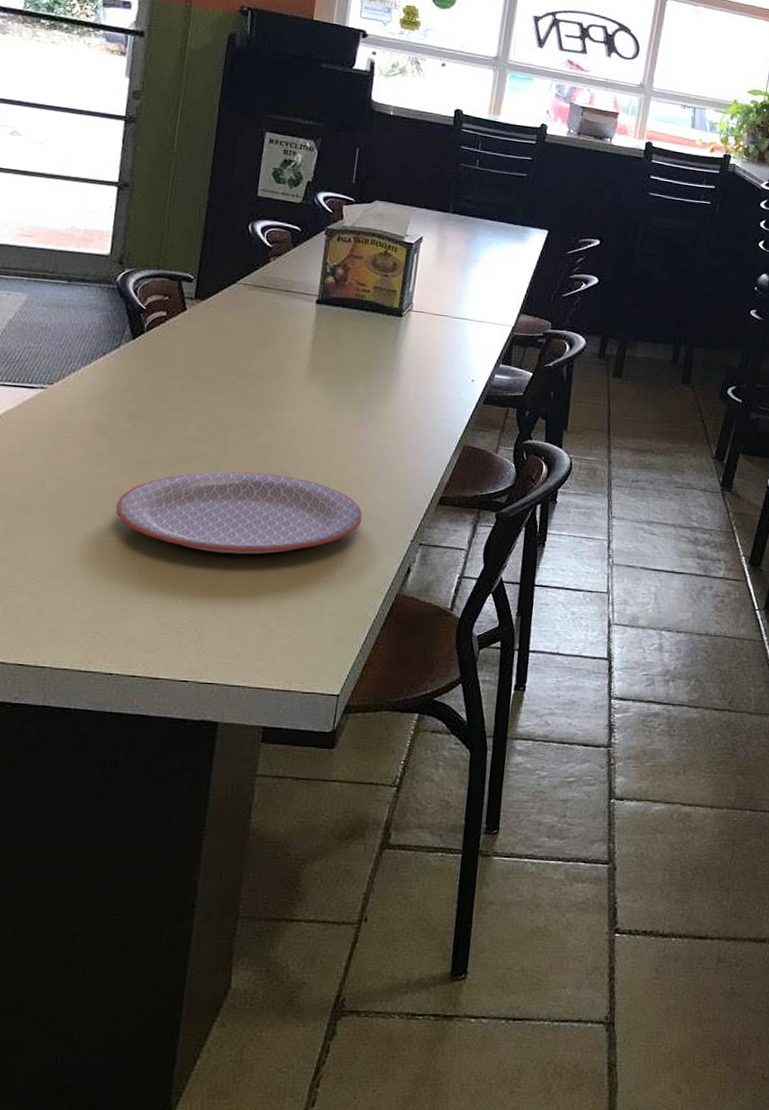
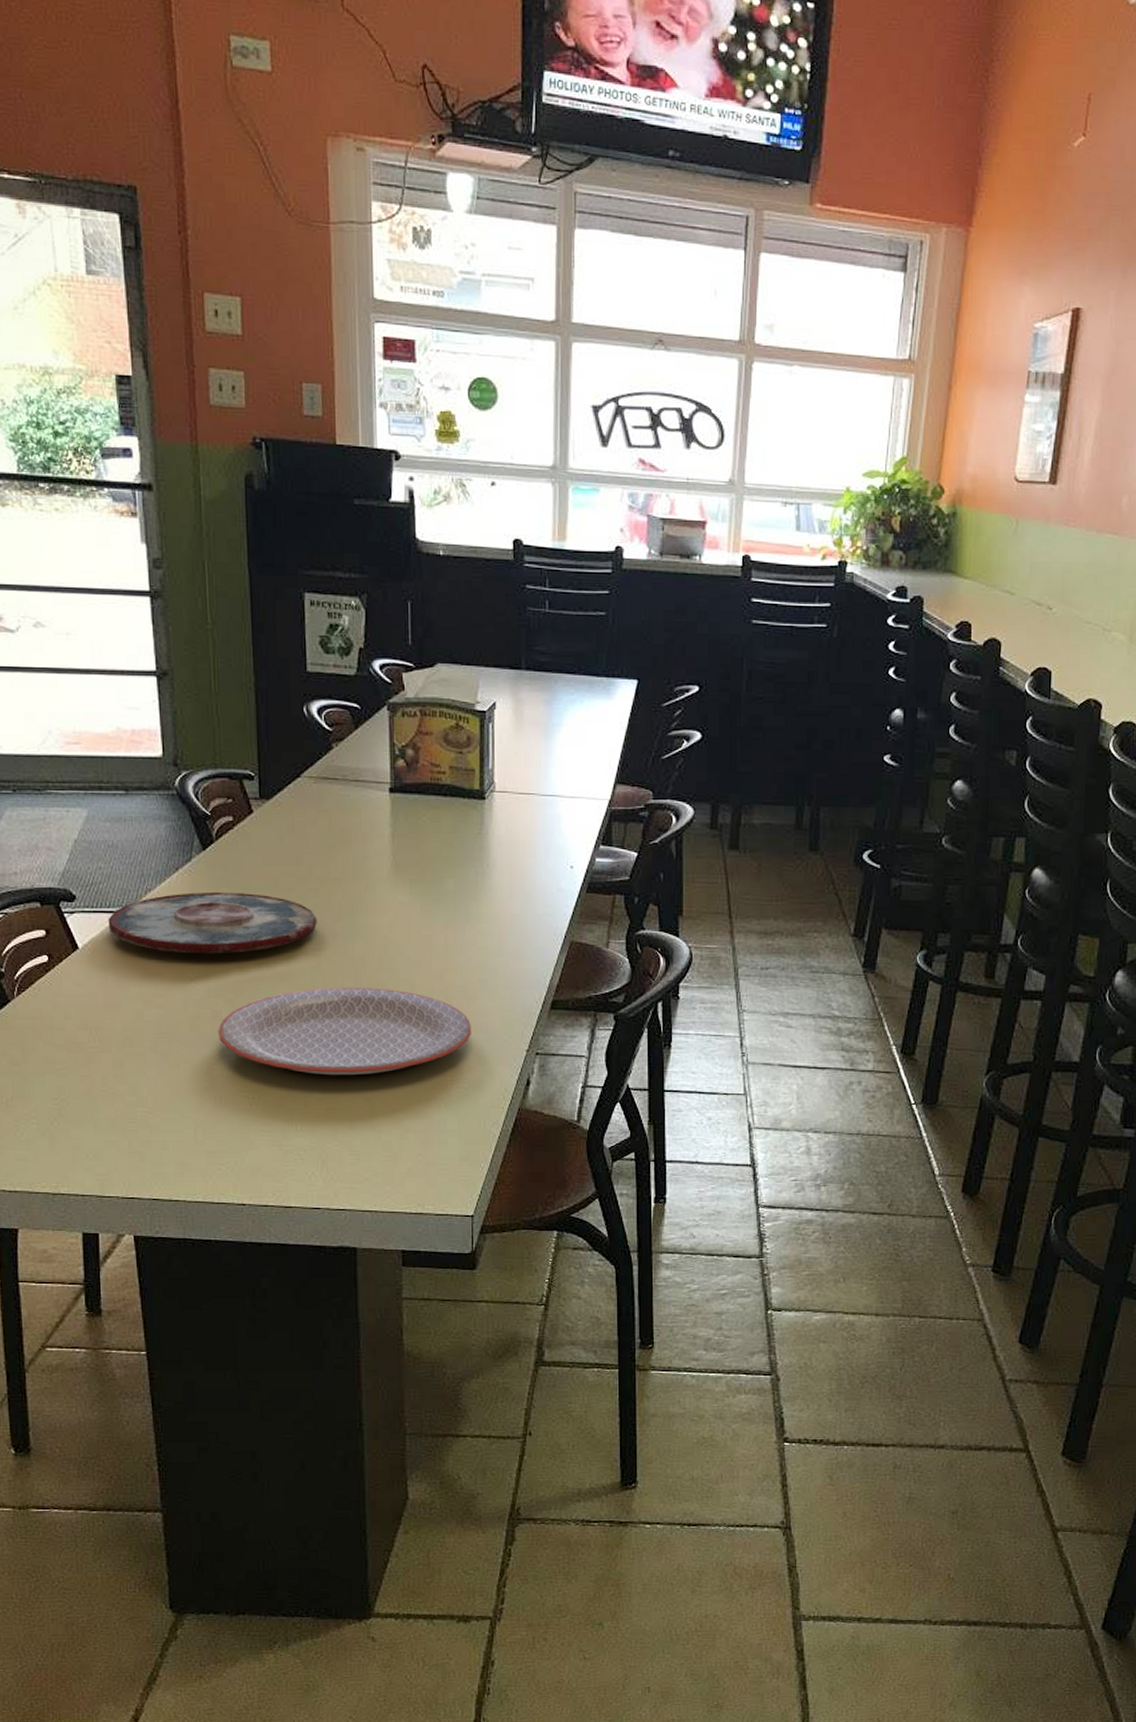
plate: none [26,376,231,434] -> present [107,891,317,954]

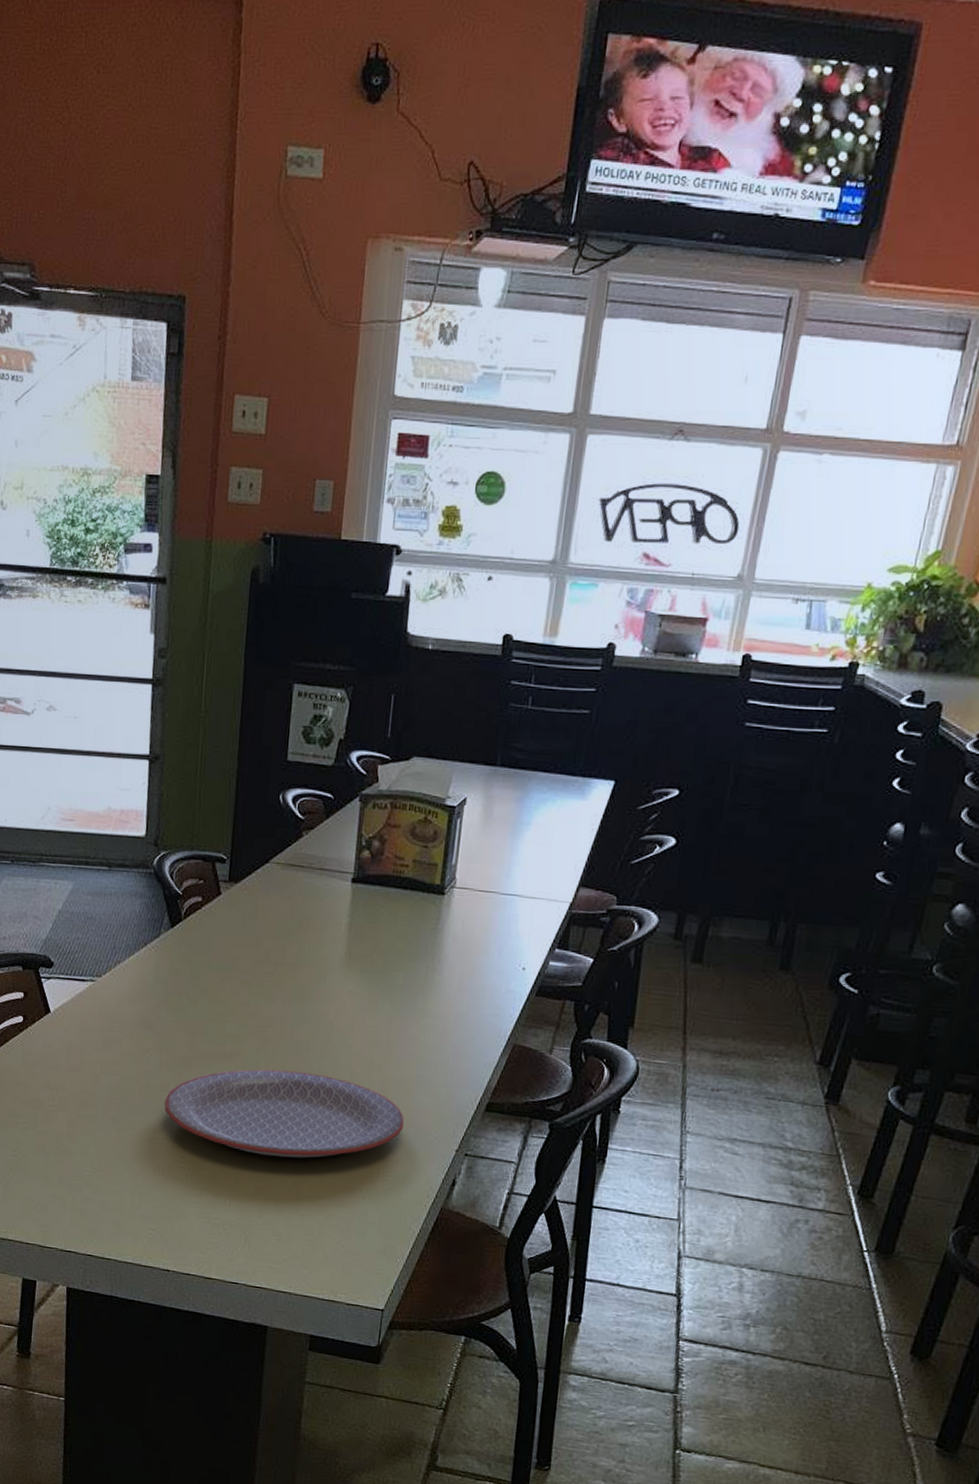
plate: present [107,891,317,954] -> none [78,967,269,1029]

